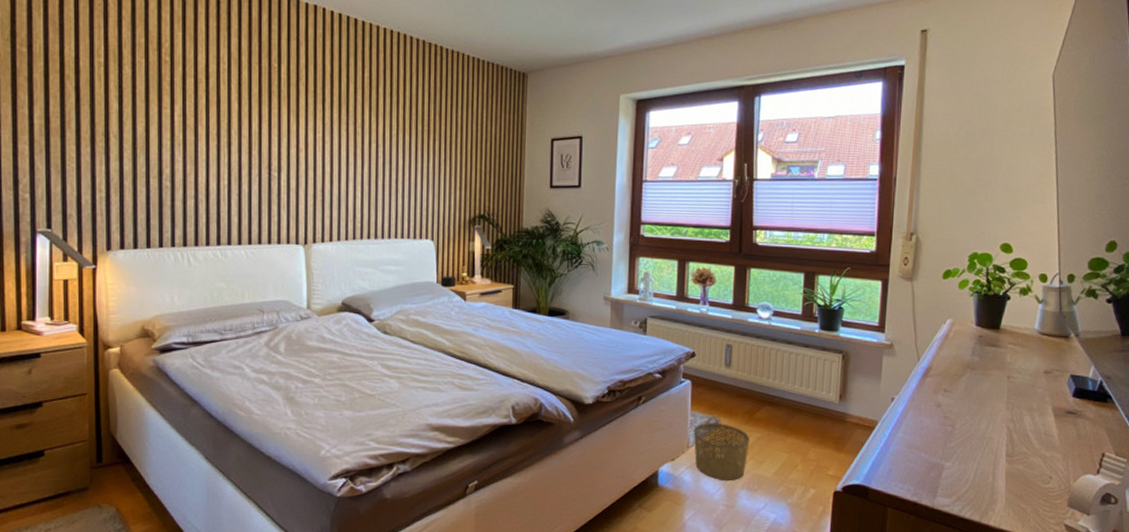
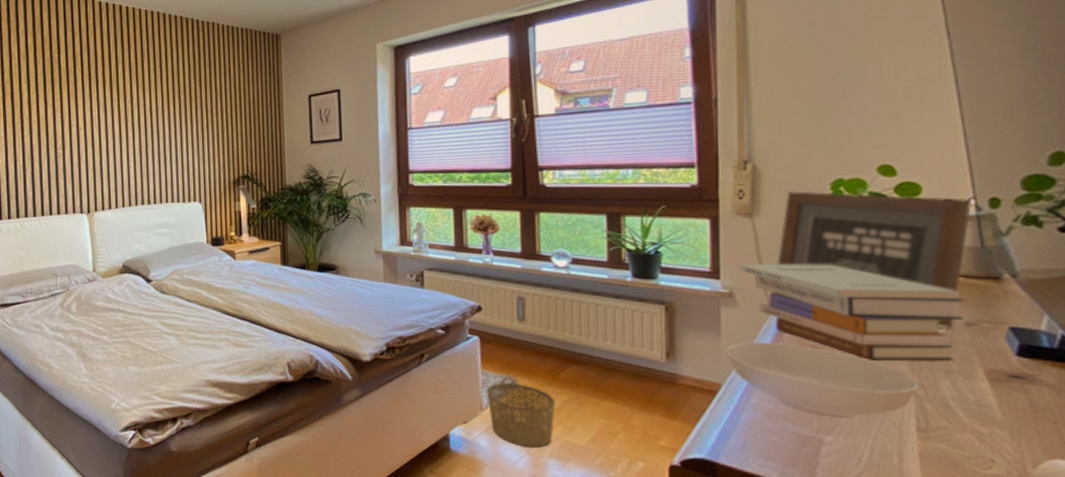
bowl: none [883,386,1011,447] -> present [726,342,920,417]
books: none [898,320,1045,401] -> present [737,263,964,361]
picture frame: none [926,261,1058,375] -> present [777,191,973,327]

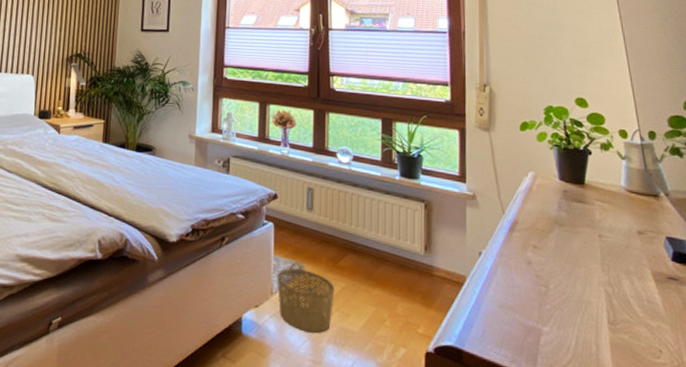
bowl: present [726,342,920,417] -> none [470,239,609,310]
books: present [737,263,964,361] -> none [479,170,636,263]
picture frame: present [777,191,973,327] -> none [507,113,639,235]

